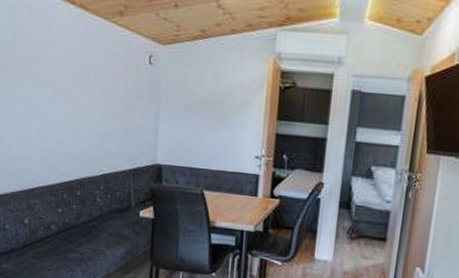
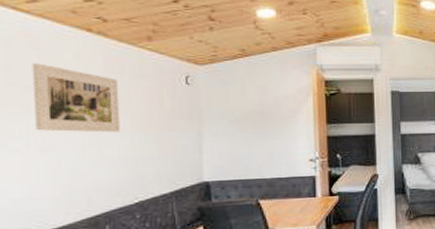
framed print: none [29,33,94,106] -> present [32,63,120,133]

